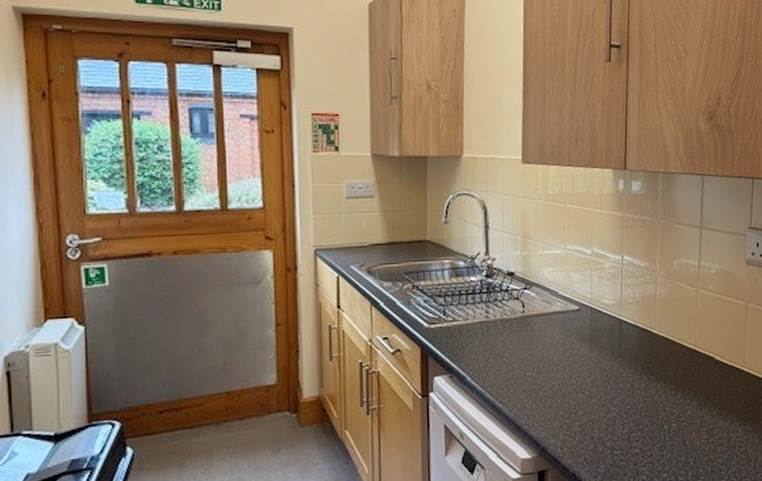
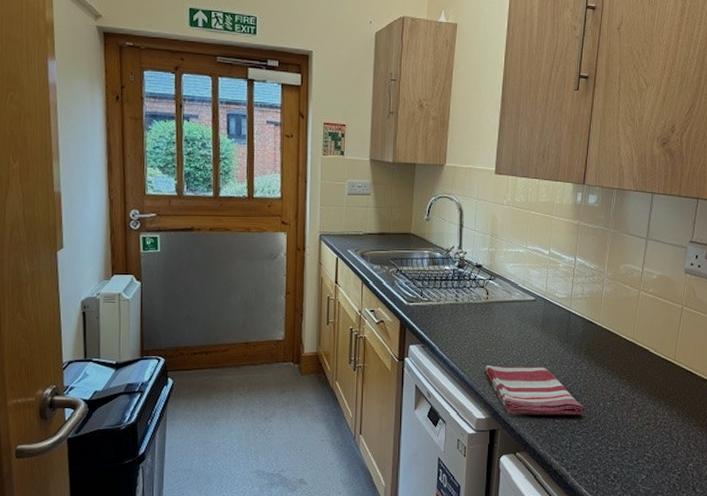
dish towel: none [526,388,648,451] -> present [484,365,585,416]

